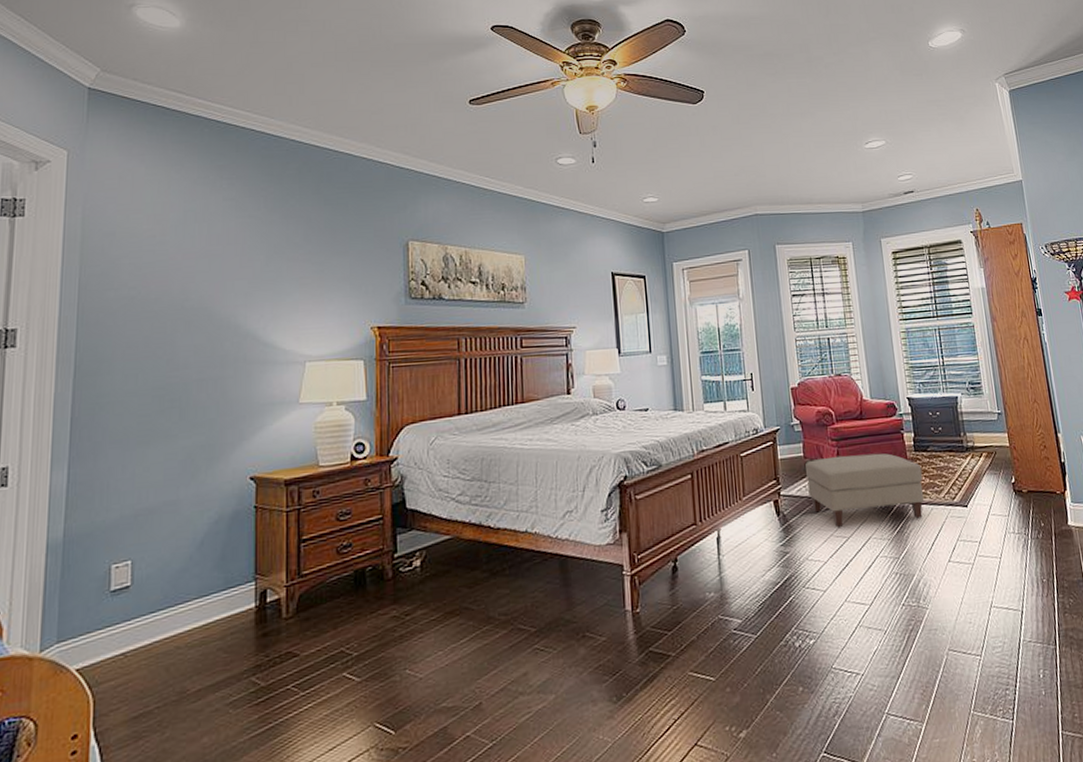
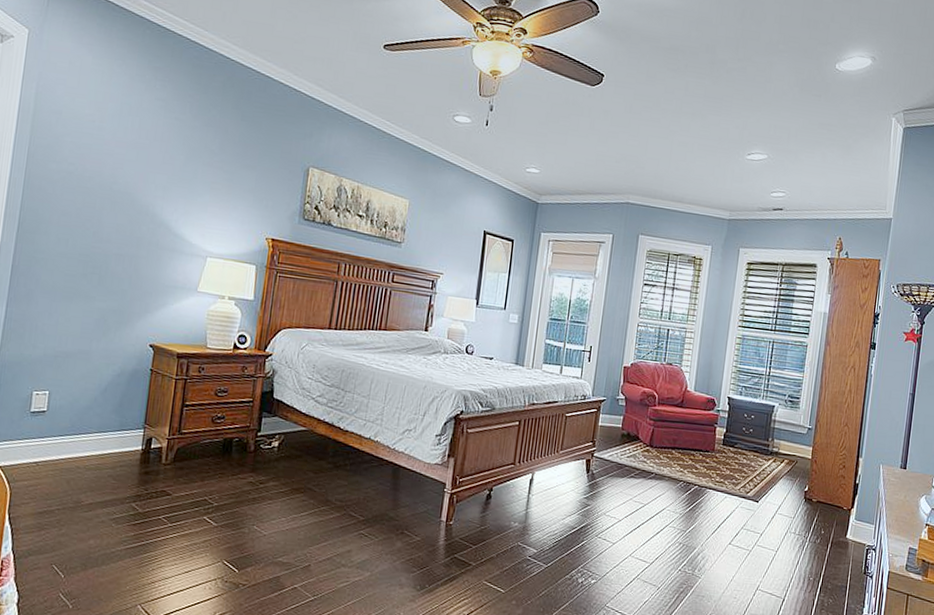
ottoman: present [805,453,925,528] -> none [618,432,726,503]

